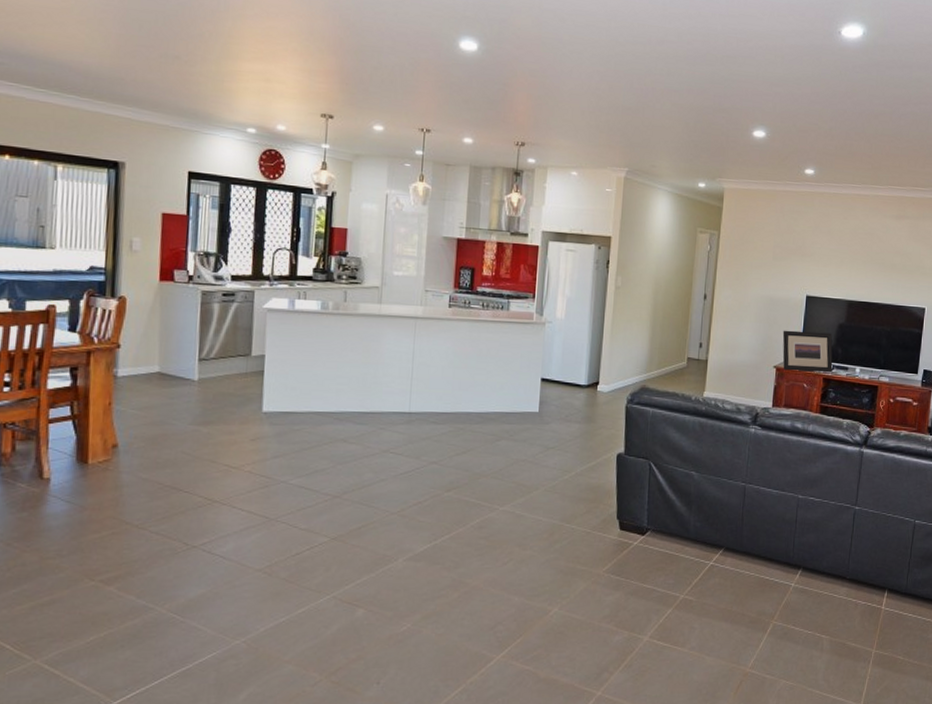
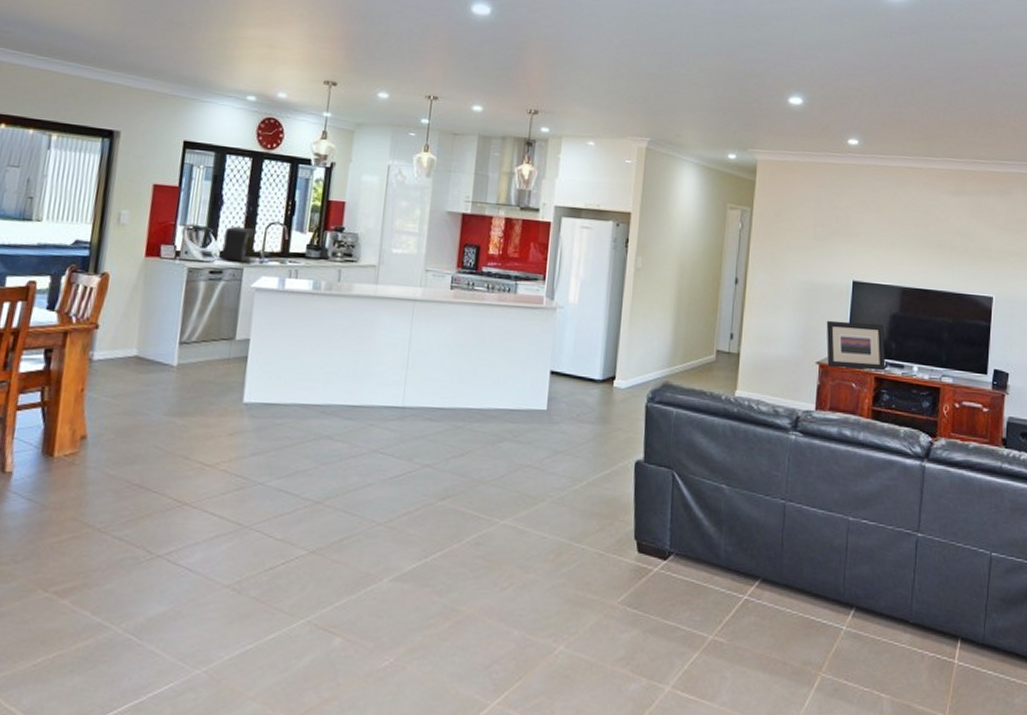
coffee maker: none [232,251,265,286] -> present [221,226,257,263]

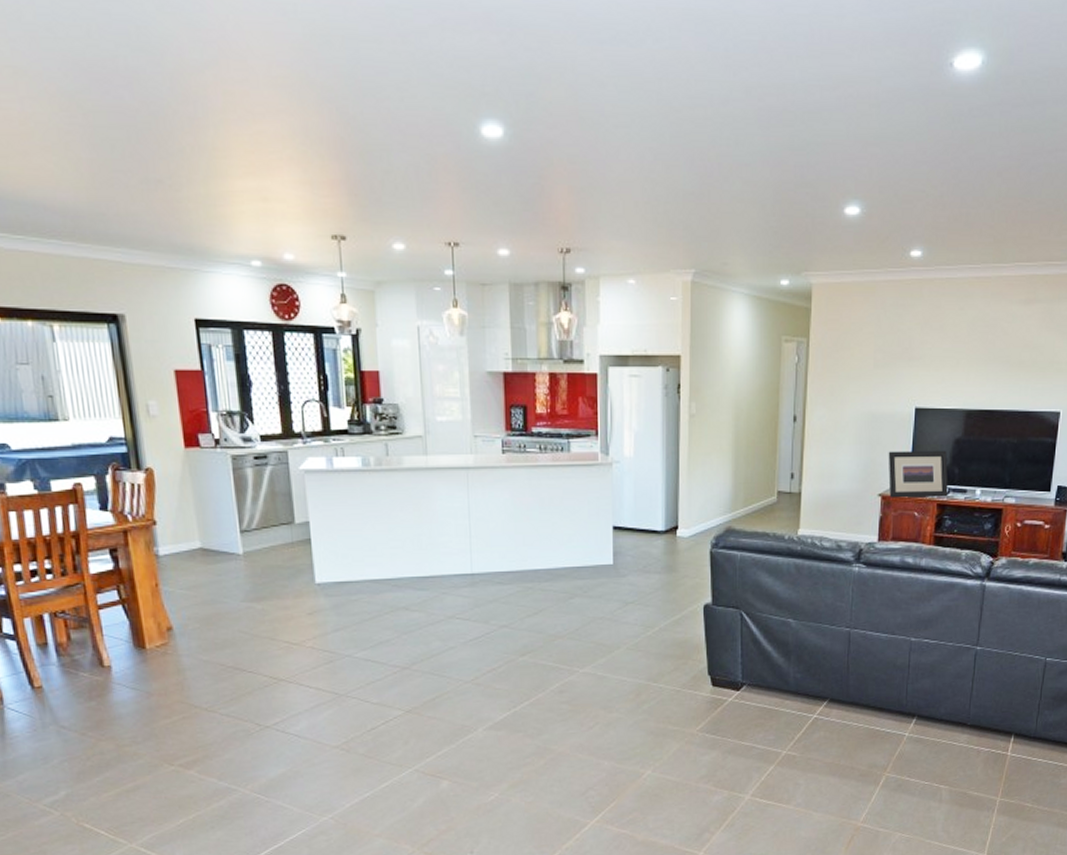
coffee maker: present [221,226,257,263] -> none [260,407,294,445]

